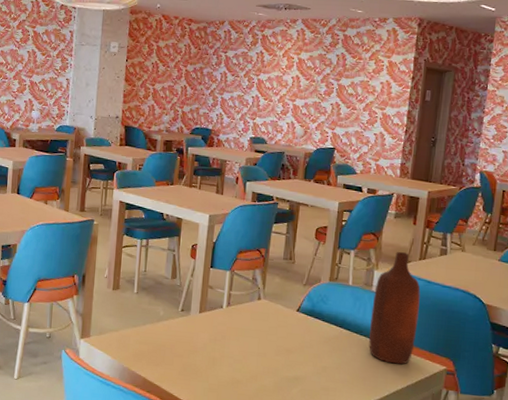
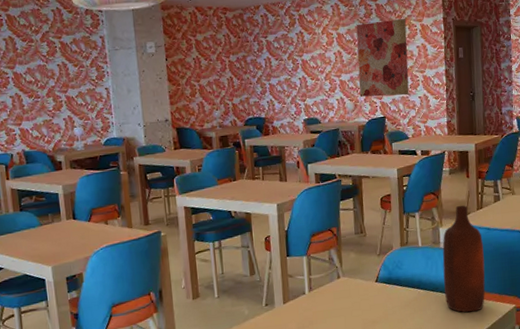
wall art: none [311,52,373,130] -> present [356,18,409,97]

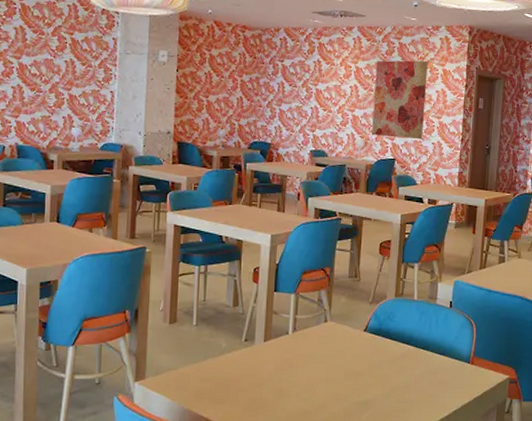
bottle: present [442,205,485,313] -> none [436,261,482,377]

